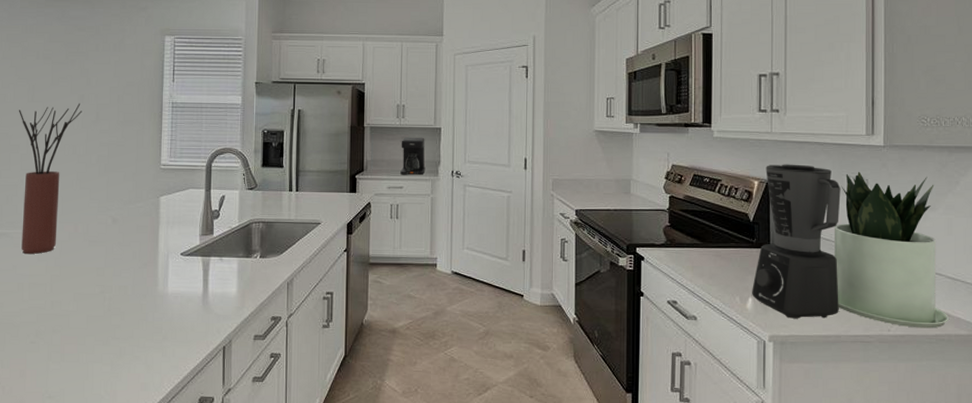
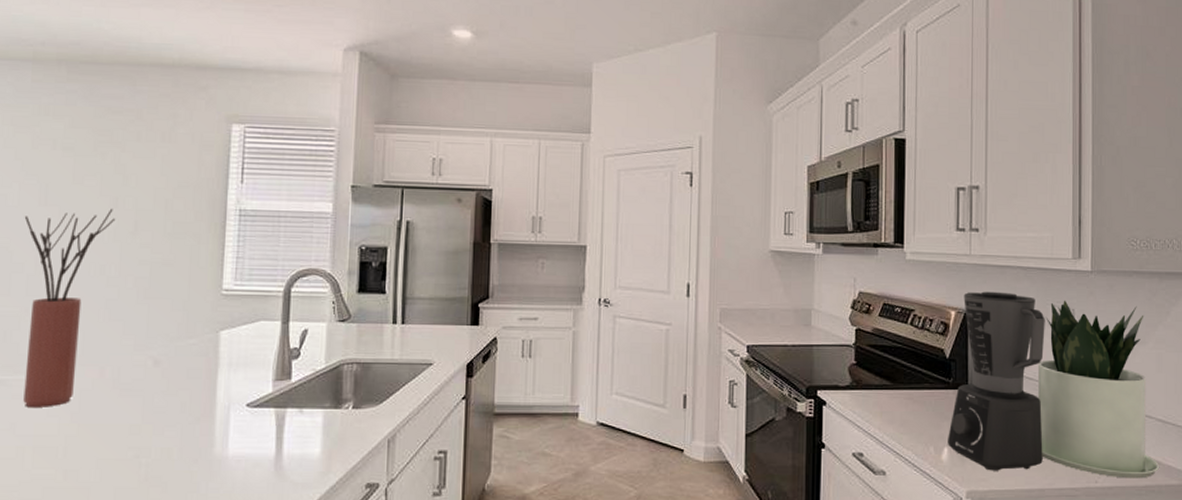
coffee maker: present [400,137,426,176] -> none [535,256,567,304]

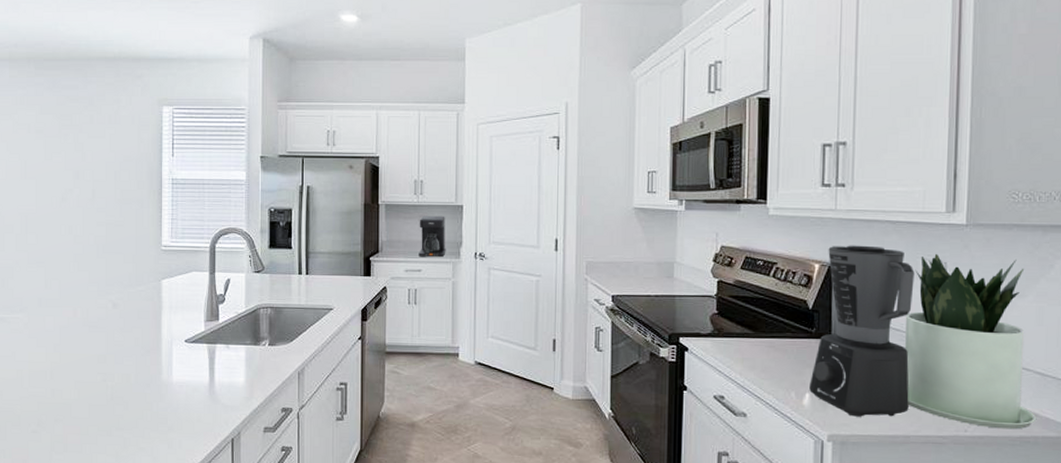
vase: present [23,208,116,407] -> none [11,180,78,340]
coffee maker: none [535,256,567,304] -> present [419,215,446,258]

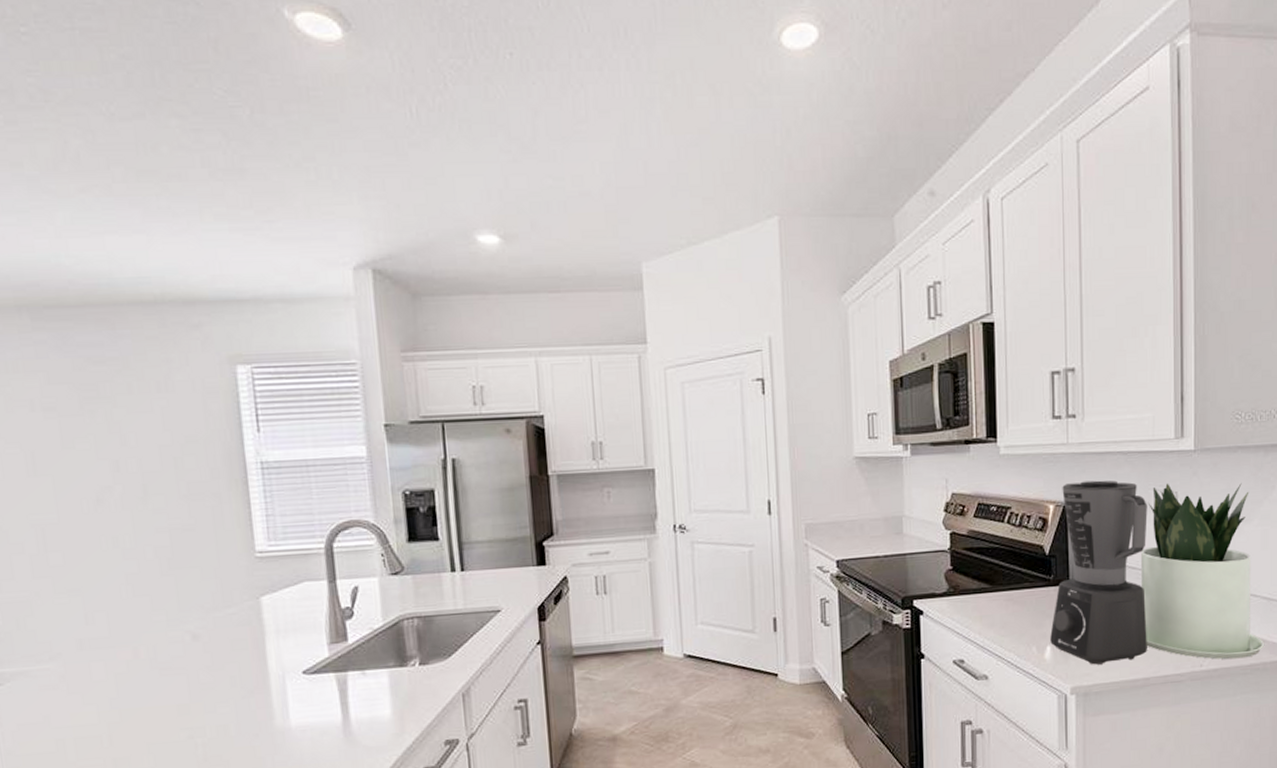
coffee maker: present [419,215,446,258] -> none [601,483,638,536]

